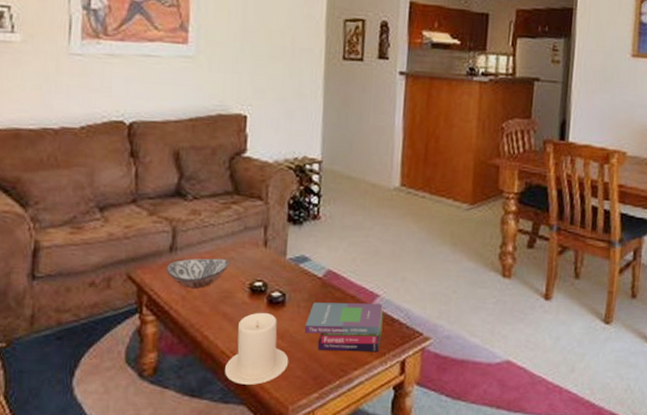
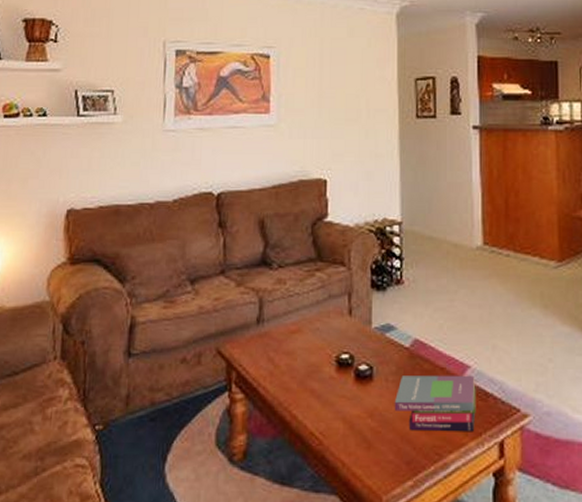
decorative bowl: present [165,258,231,288] -> none [253,329,317,363]
candle: present [224,312,289,385] -> none [314,387,380,471]

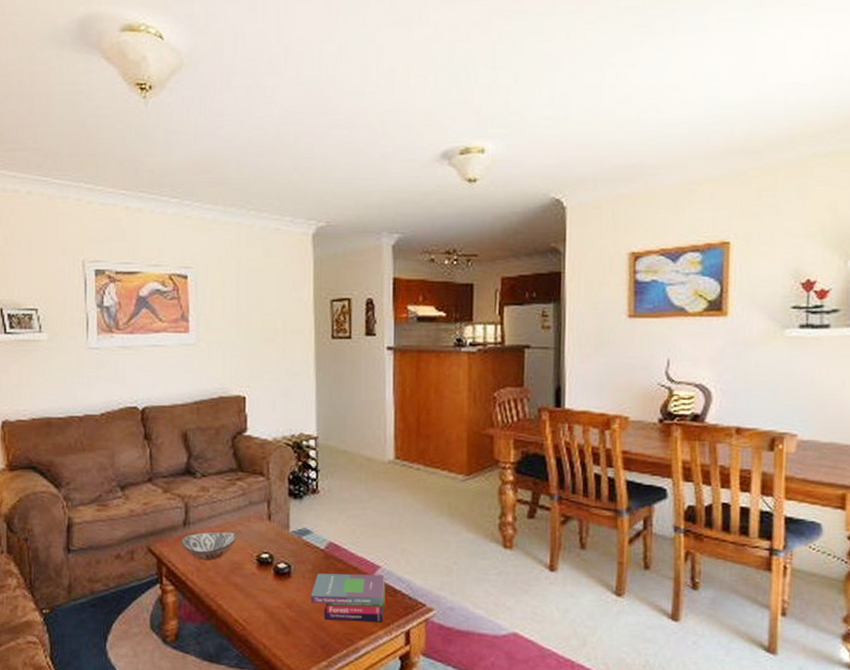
decorative bowl: none [253,329,317,363] -> present [181,531,239,560]

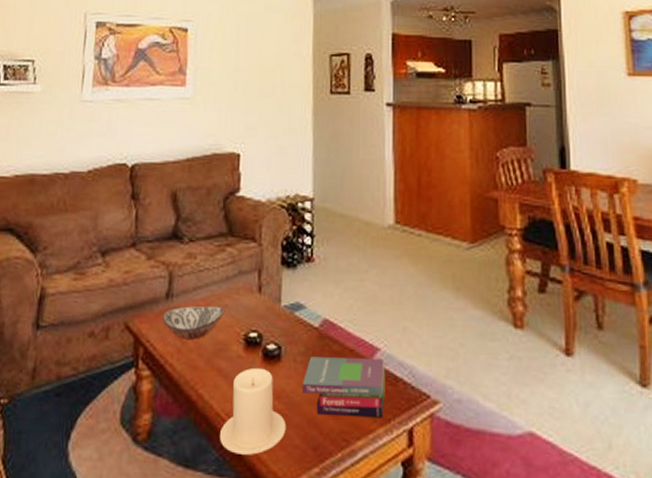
candle: none [238,582,298,652] -> present [219,367,287,455]

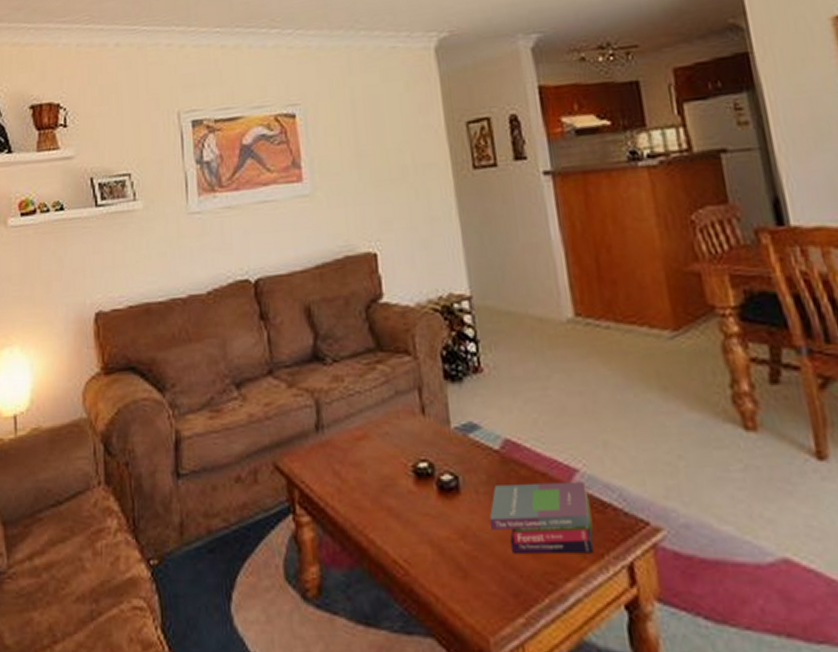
decorative bowl: present [161,305,225,340] -> none [314,434,386,477]
candle: present [219,367,287,455] -> none [400,503,479,607]

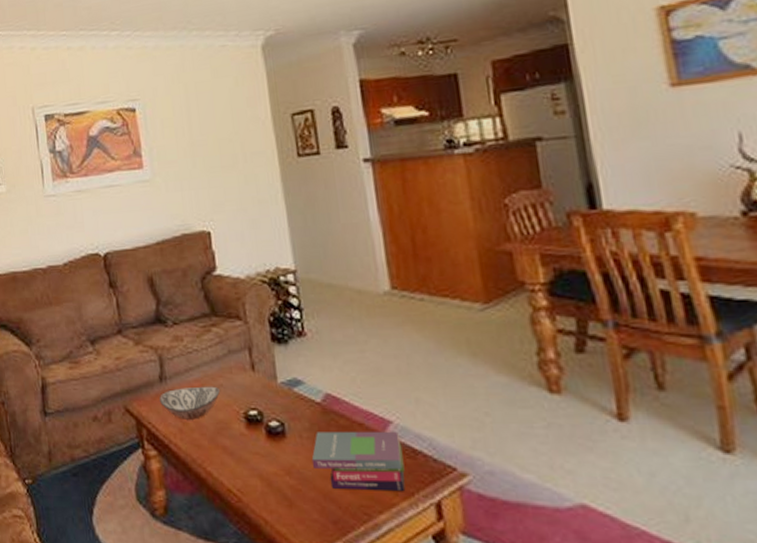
decorative bowl: none [314,434,386,477] -> present [159,386,221,420]

